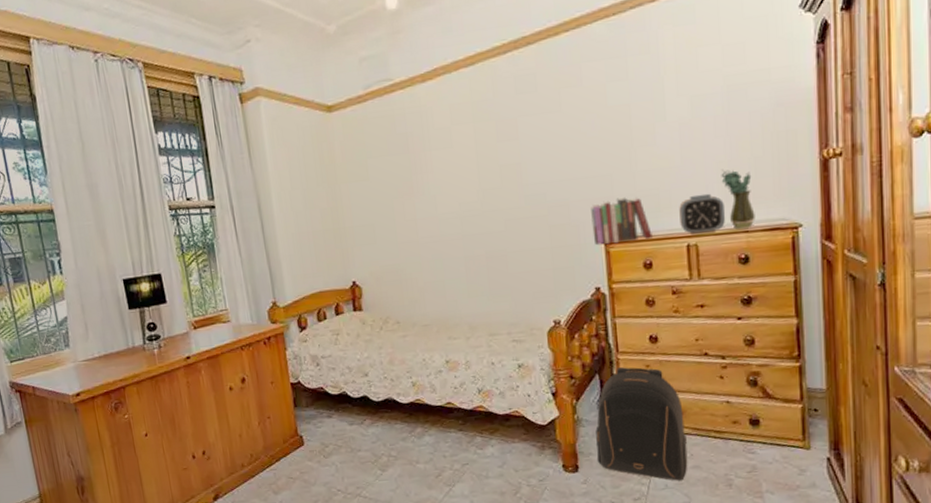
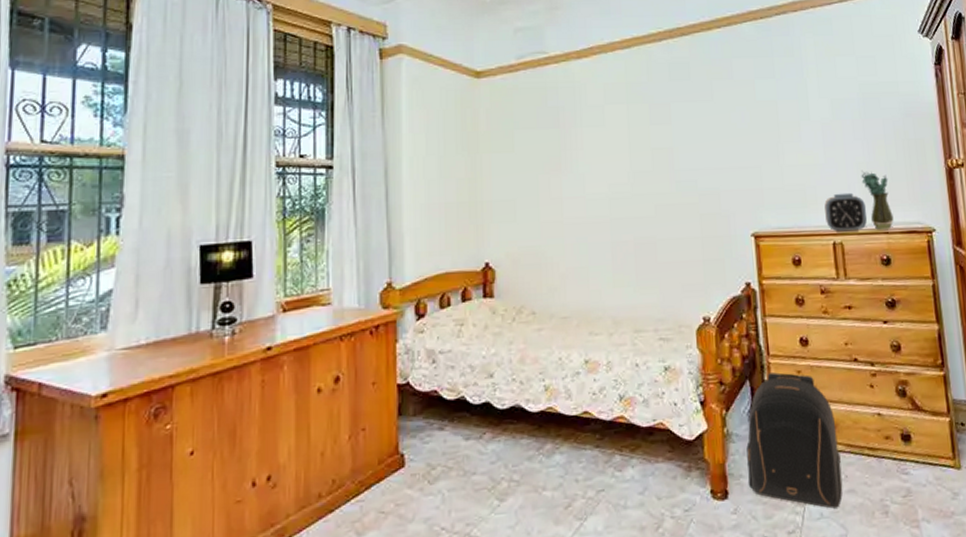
books: present [591,197,652,246] -> none [741,190,800,238]

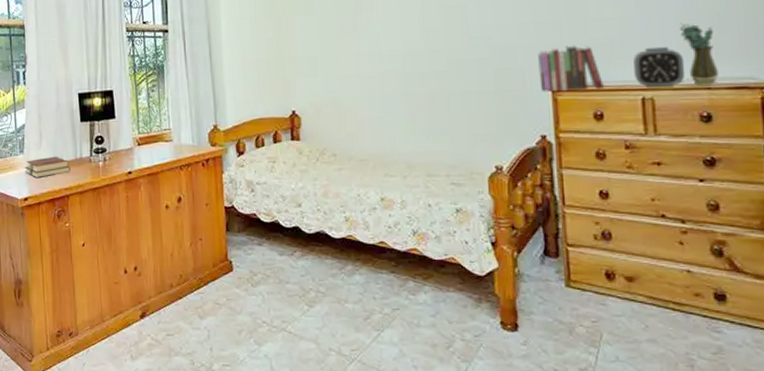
books: none [106,331,180,365] -> present [24,156,71,179]
books: none [741,190,800,238] -> present [538,45,604,92]
backpack: present [746,372,843,509] -> none [538,222,643,354]

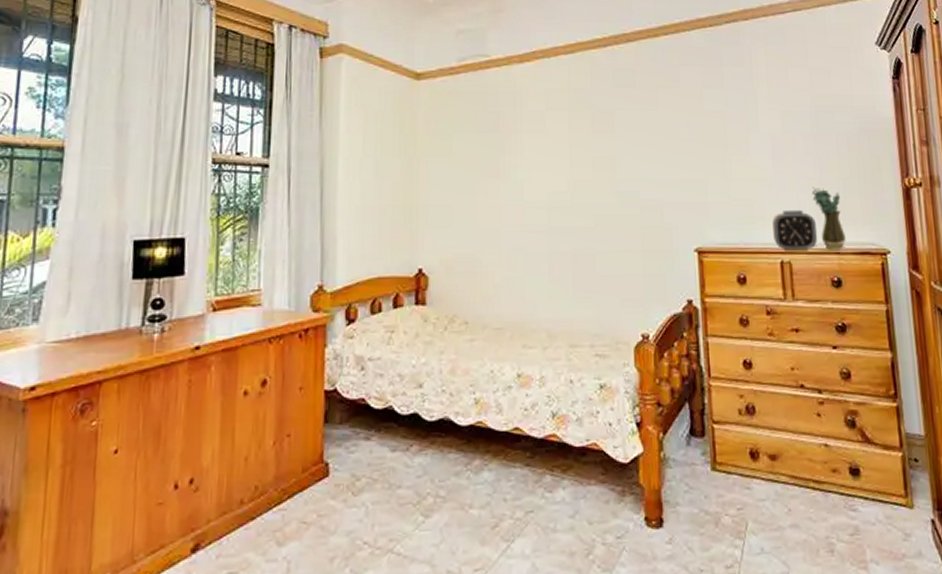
books: present [24,156,71,179] -> none [36,326,109,358]
books: present [538,45,604,92] -> none [685,204,746,253]

